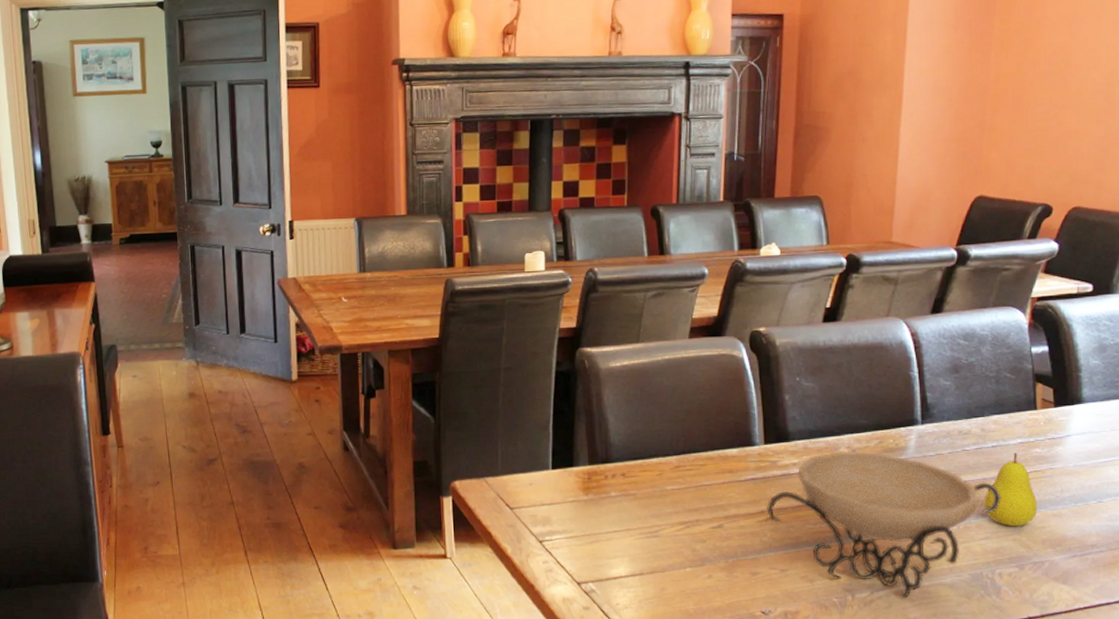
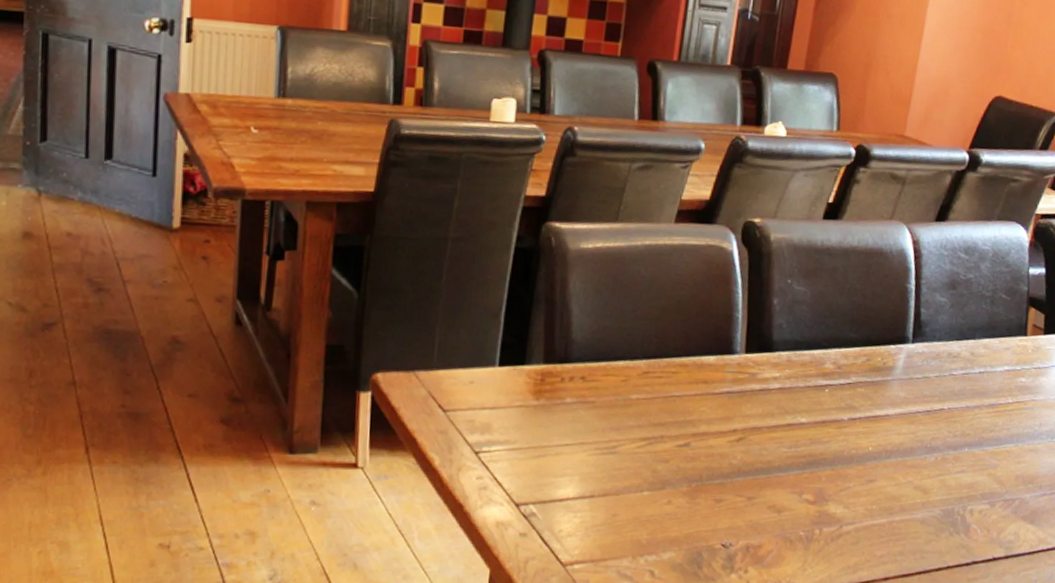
decorative bowl: present [767,452,1001,598] -> none [740,367,982,534]
fruit: present [983,452,1038,527] -> none [964,380,1016,461]

